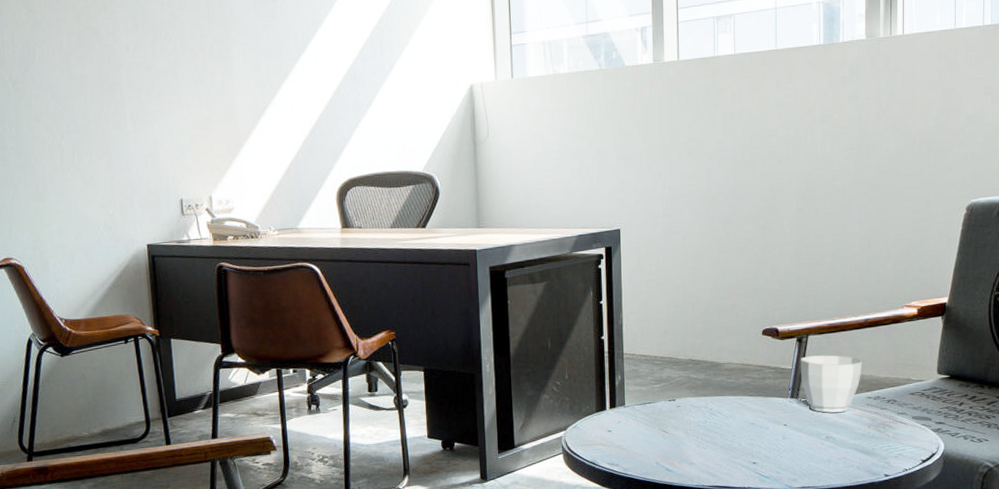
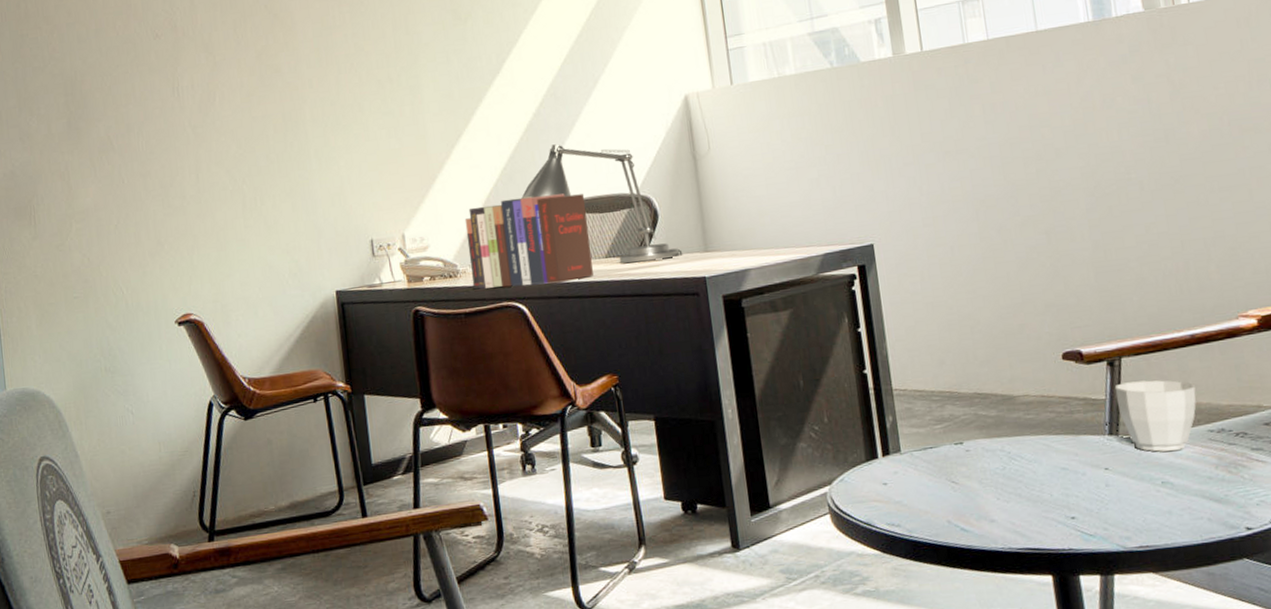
books: none [267,168,379,250] -> present [464,193,593,290]
desk lamp: none [319,122,458,234] -> present [521,144,683,264]

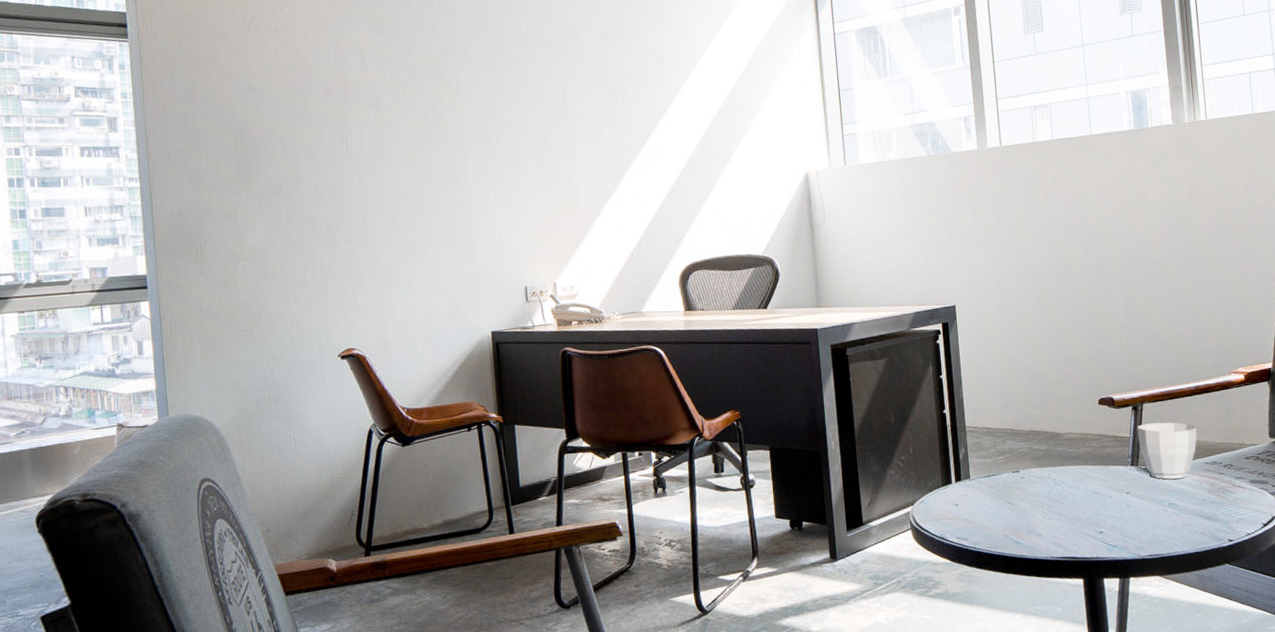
books: present [464,193,593,290] -> none [610,252,722,334]
desk lamp: present [521,144,683,264] -> none [661,209,799,315]

